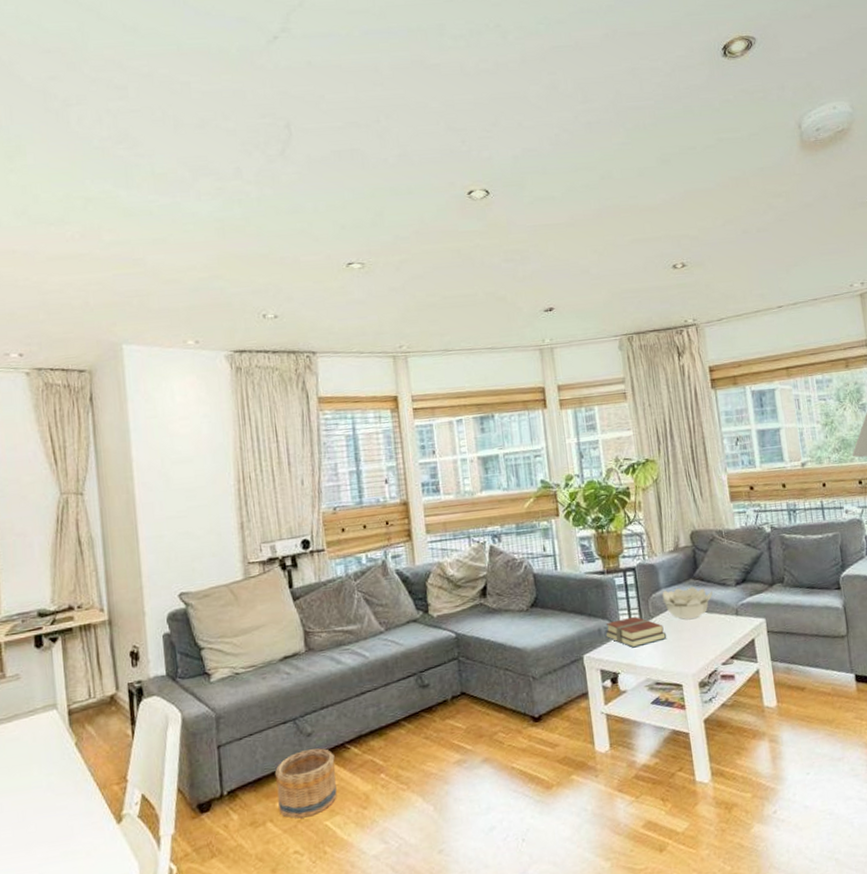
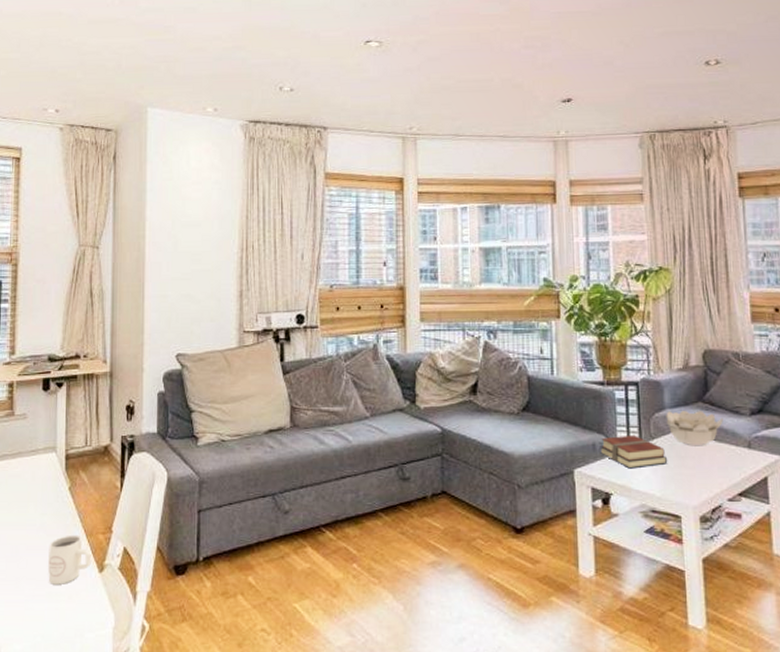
mug: none [59,789,108,844] -> present [48,535,92,585]
basket: present [274,748,337,819] -> none [249,527,309,596]

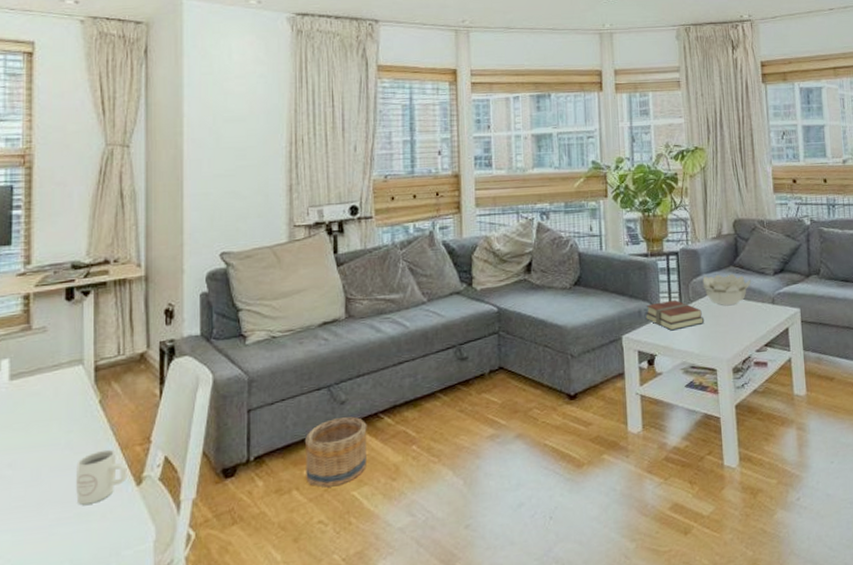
basket: none [249,527,309,596] -> present [304,416,367,488]

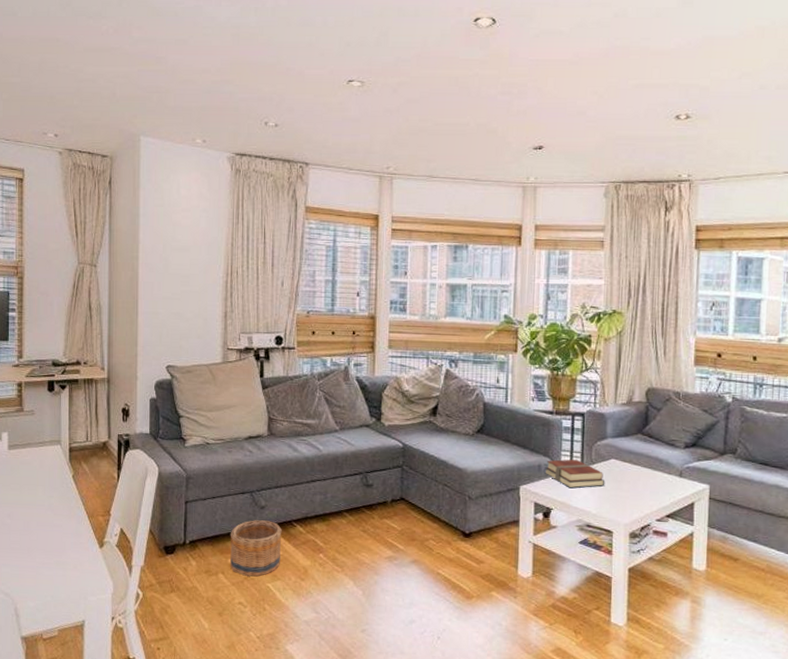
mug: present [76,449,127,505] -> none [56,515,93,556]
decorative bowl: present [702,274,751,306] -> none [607,440,659,473]

